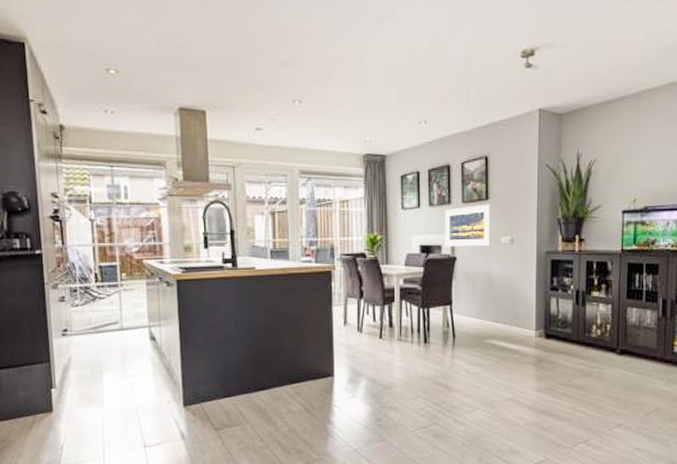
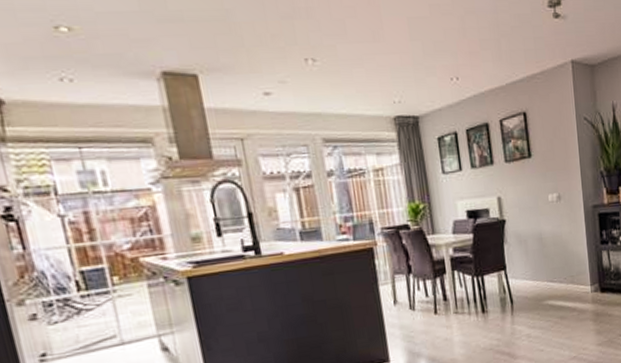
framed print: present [444,203,491,248] -> none [488,161,539,211]

